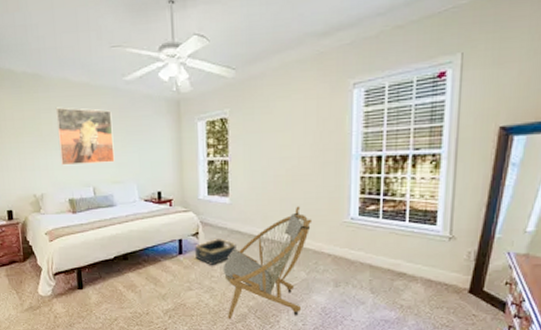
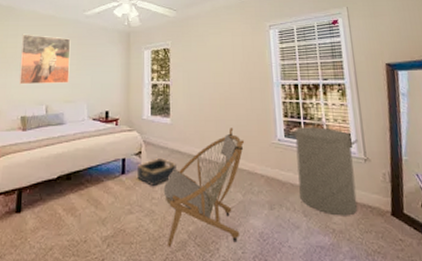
laundry hamper: none [366,196,445,293] -> present [290,120,358,216]

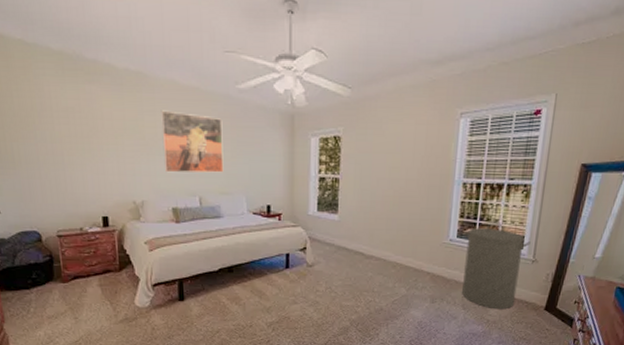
basket: present [137,159,176,186] -> none [302,254,342,280]
armchair: present [163,128,245,248] -> none [328,226,415,332]

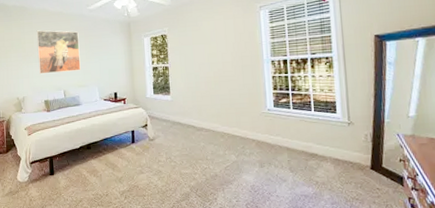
laundry hamper: present [462,222,531,310] -> none [279,91,343,171]

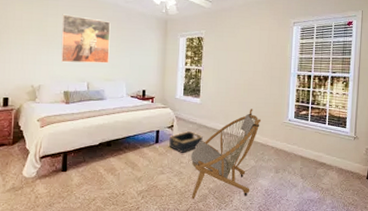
basket: none [145,129,178,151] -> present [169,131,203,153]
armchair: none [167,101,238,198] -> present [190,109,262,199]

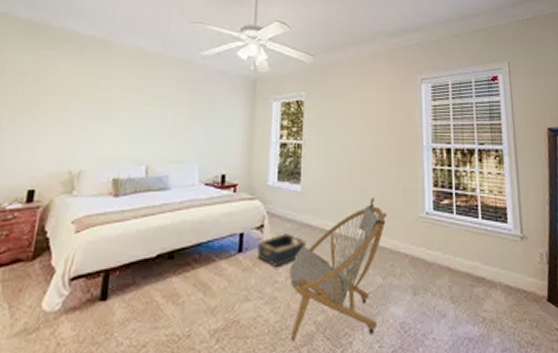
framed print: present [61,14,111,64] -> none [113,74,182,139]

